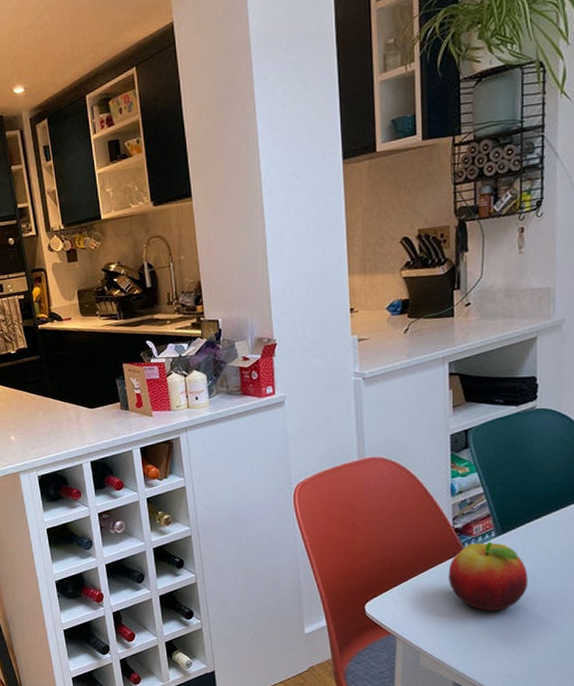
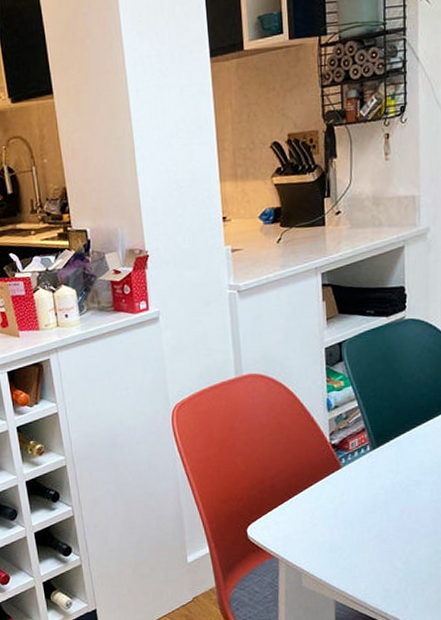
fruit: present [448,541,529,611] -> none [327,455,403,527]

